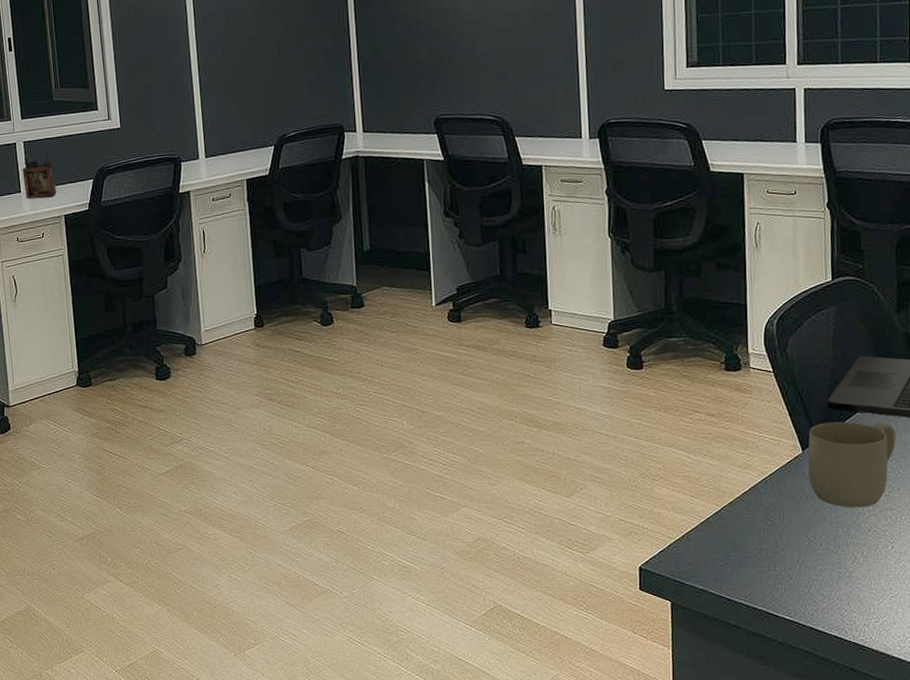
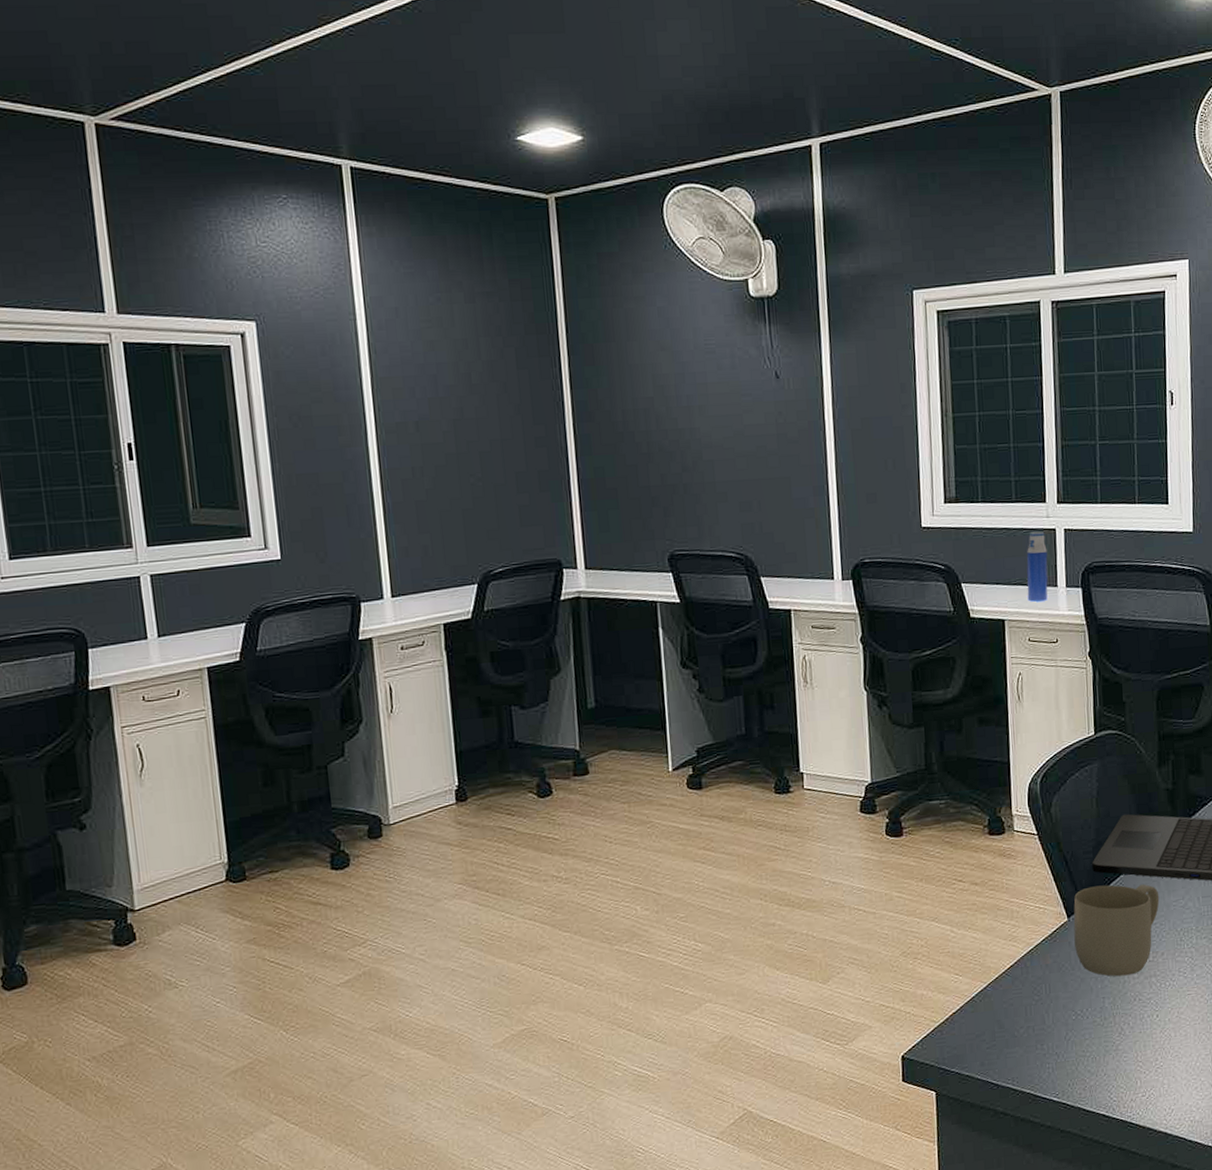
desk organizer: present [22,153,56,199] -> none [149,590,196,647]
water bottle: none [766,91,787,157] -> present [1026,532,1048,602]

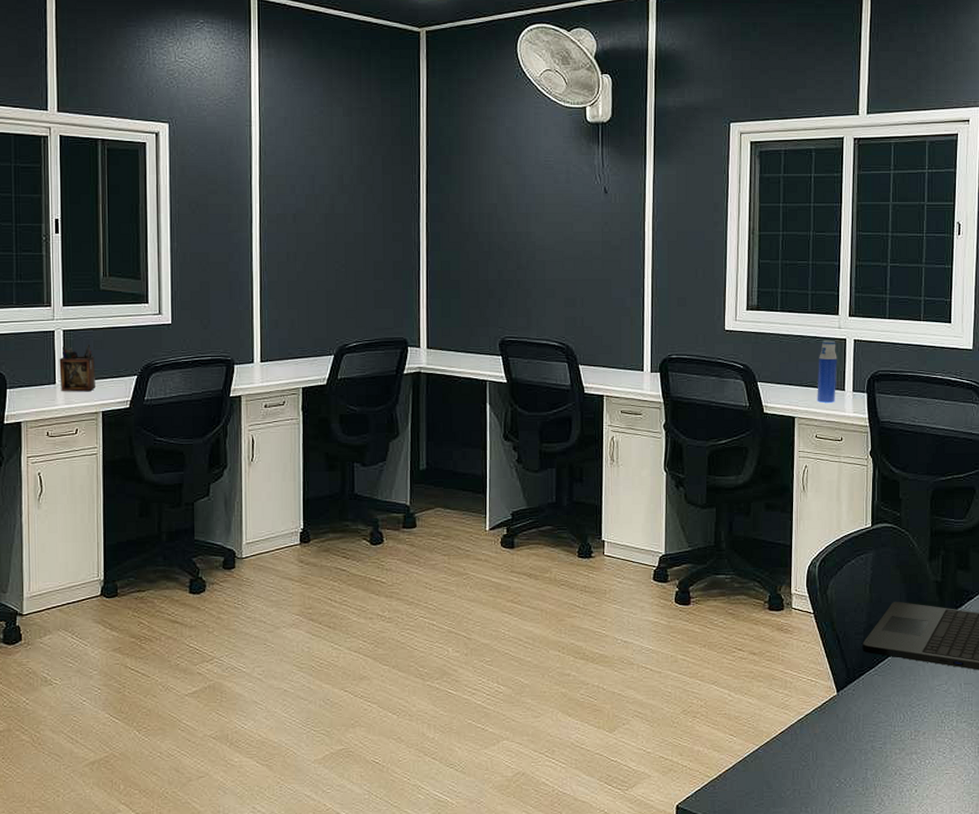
desk organizer: none [149,590,196,647] -> present [59,345,95,391]
mug: present [1073,884,1160,977] -> none [842,665,924,751]

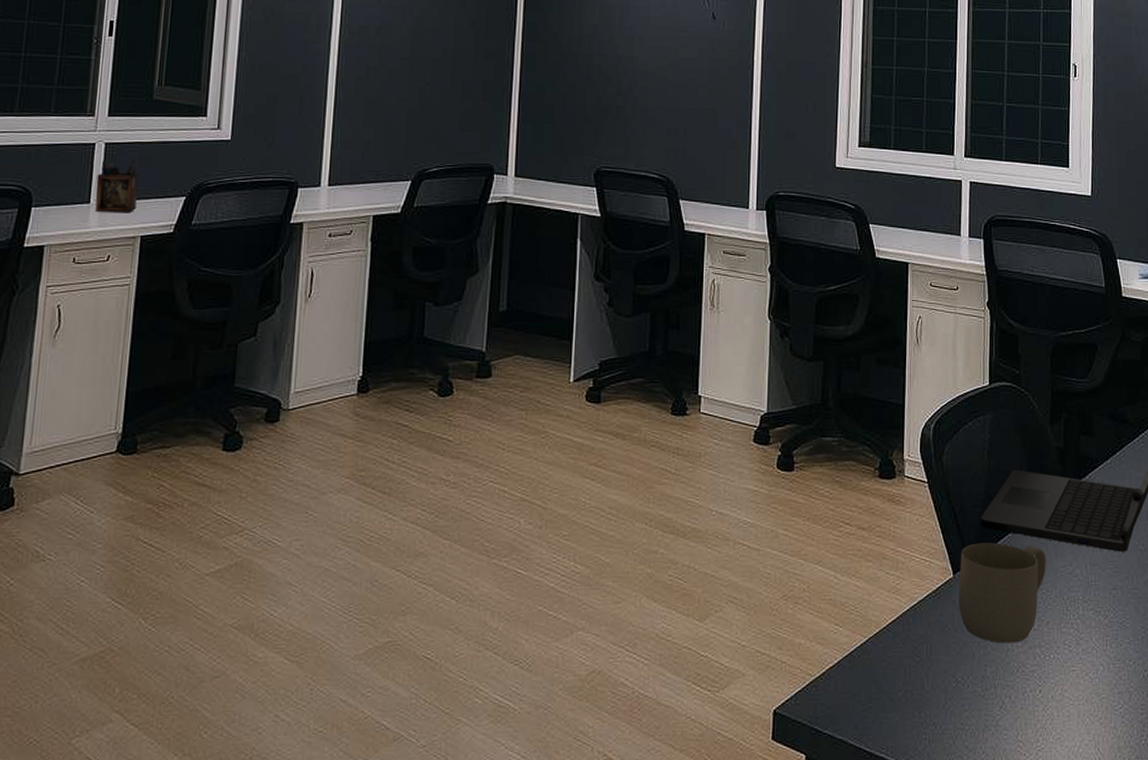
water bottle: present [817,341,837,403] -> none [931,182,953,248]
mug: none [842,665,924,751] -> present [959,542,1047,644]

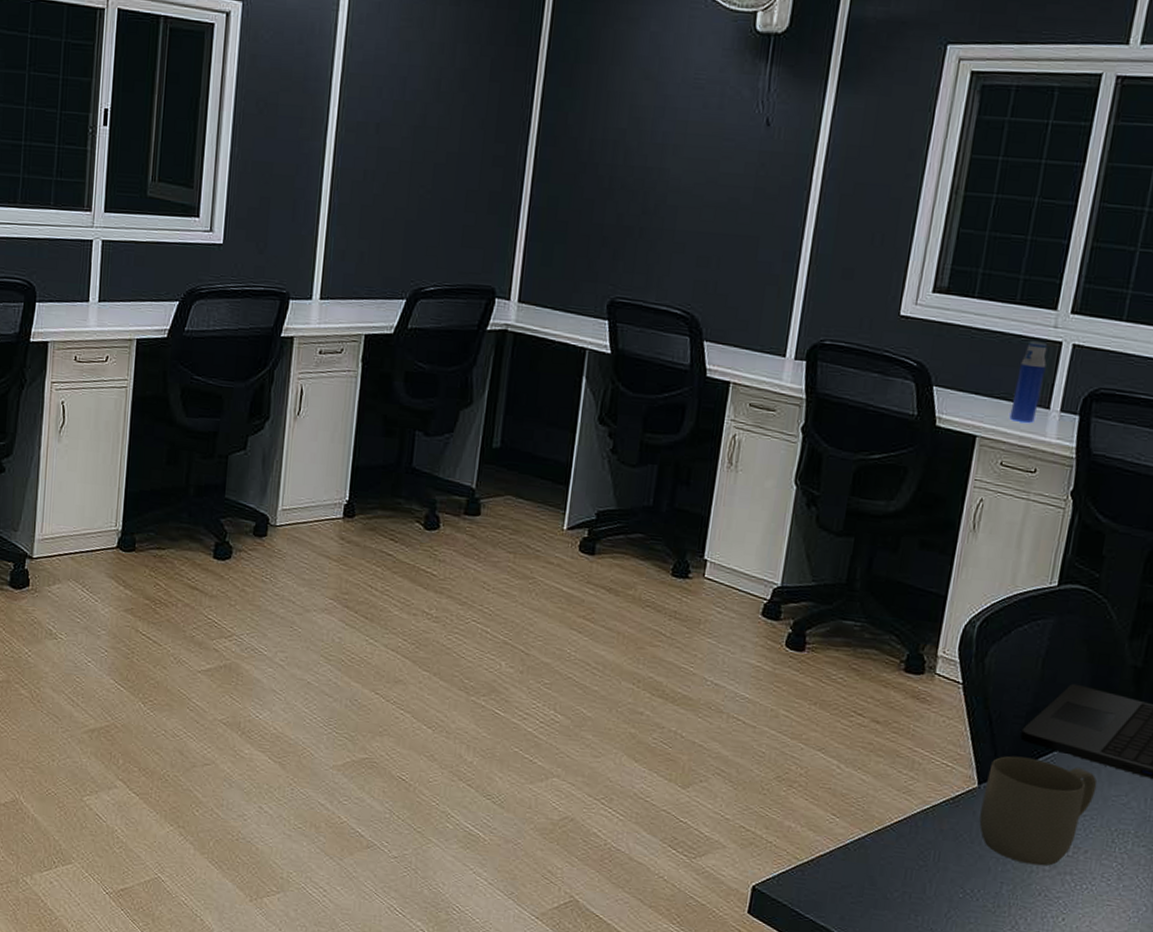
desk organizer: present [95,160,139,212] -> none [94,259,134,314]
water bottle: none [931,182,953,248] -> present [1009,341,1048,423]

